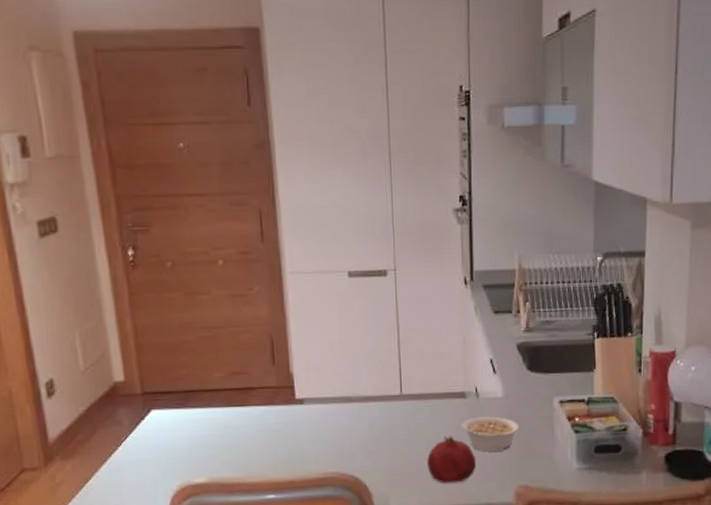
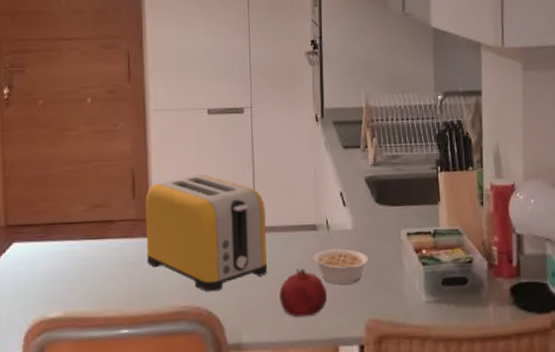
toaster: none [286,341,415,459] -> present [145,174,268,292]

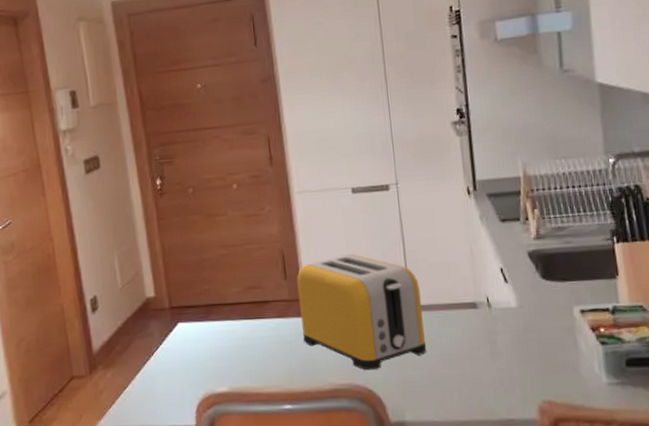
fruit: present [279,268,328,318] -> none [441,347,494,398]
legume: present [313,248,369,285] -> none [475,327,538,365]

